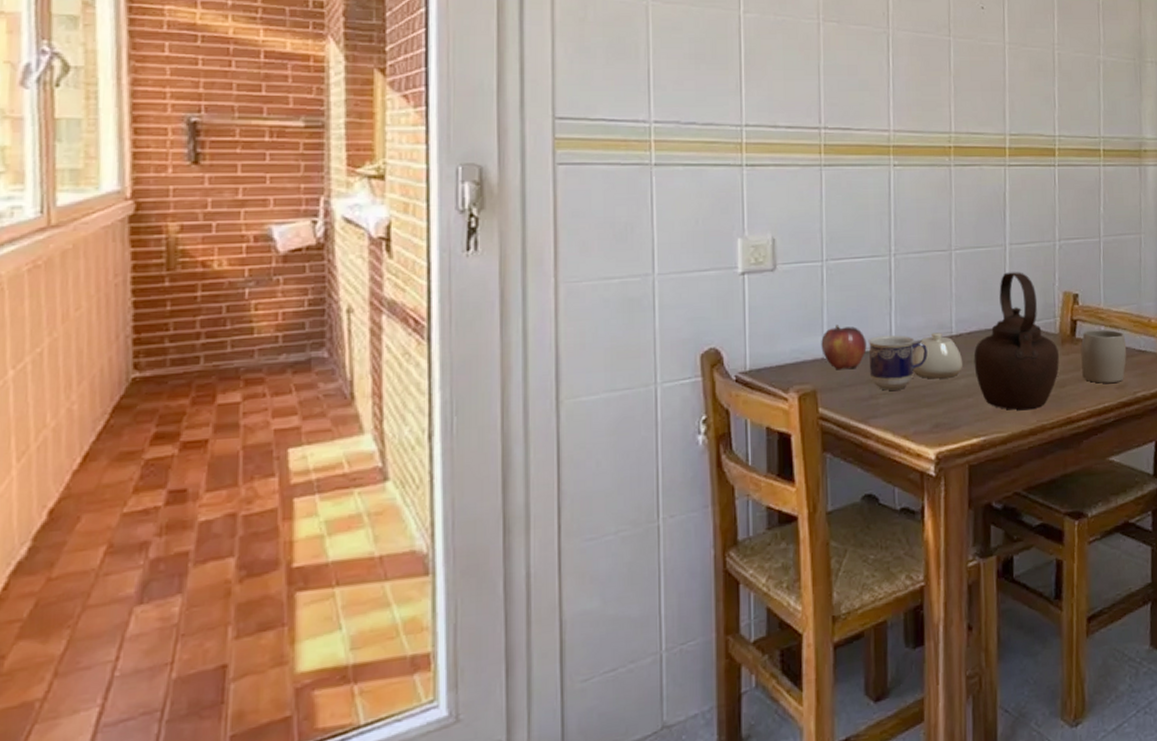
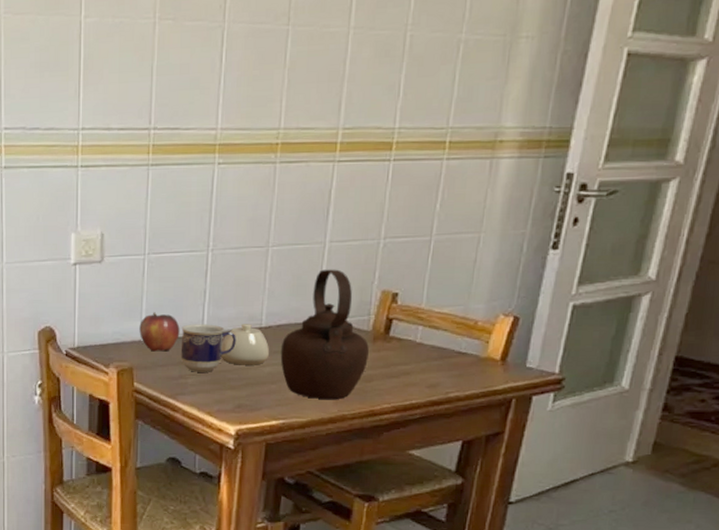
mug: present [1080,329,1127,383] -> none [391,329,445,381]

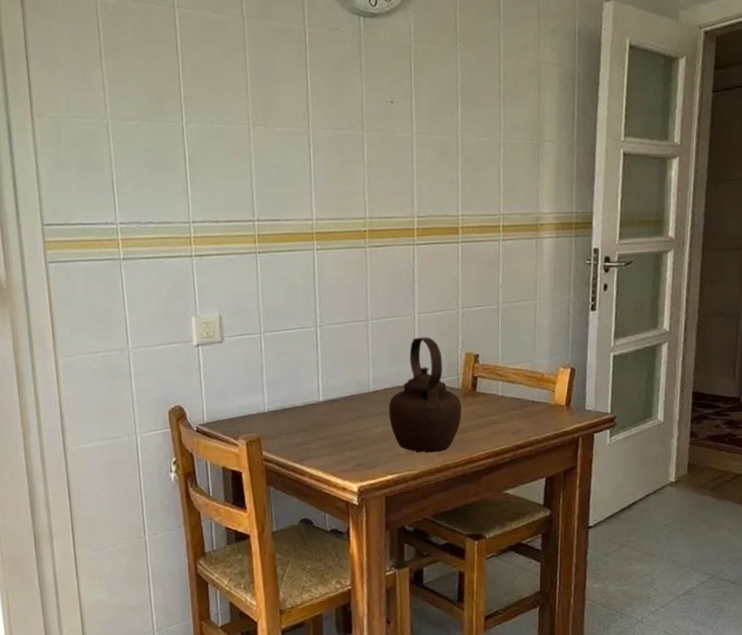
fruit: present [139,312,180,352] -> none [262,385,300,422]
cup: present [180,324,237,372] -> none [300,392,350,438]
sugar bowl: present [220,324,270,365] -> none [336,389,380,428]

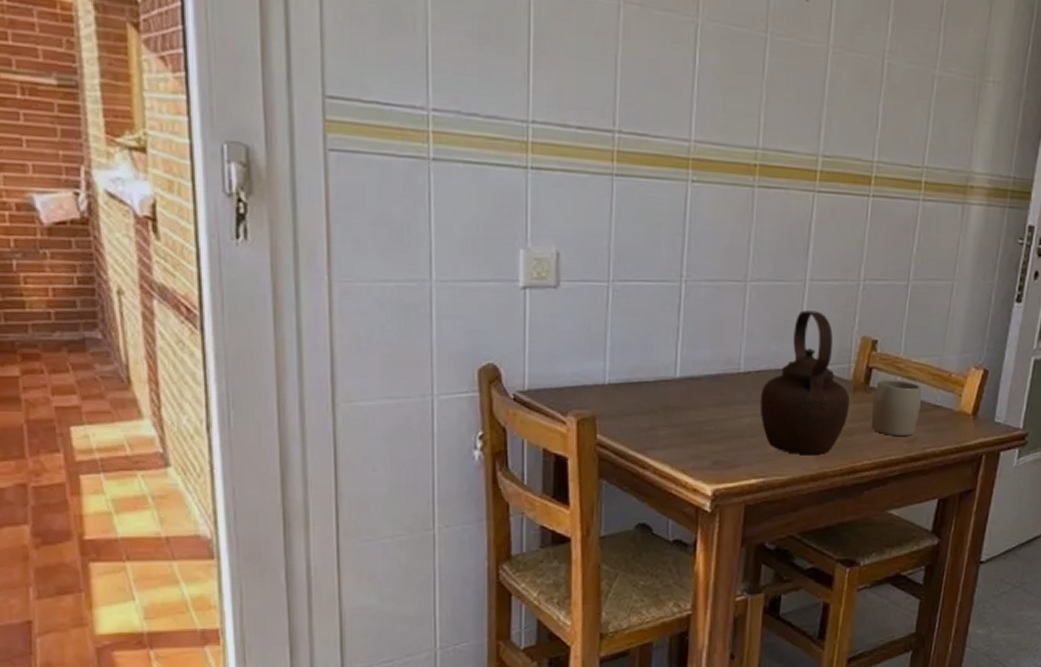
mug: none [480,384,522,430] -> present [871,380,922,436]

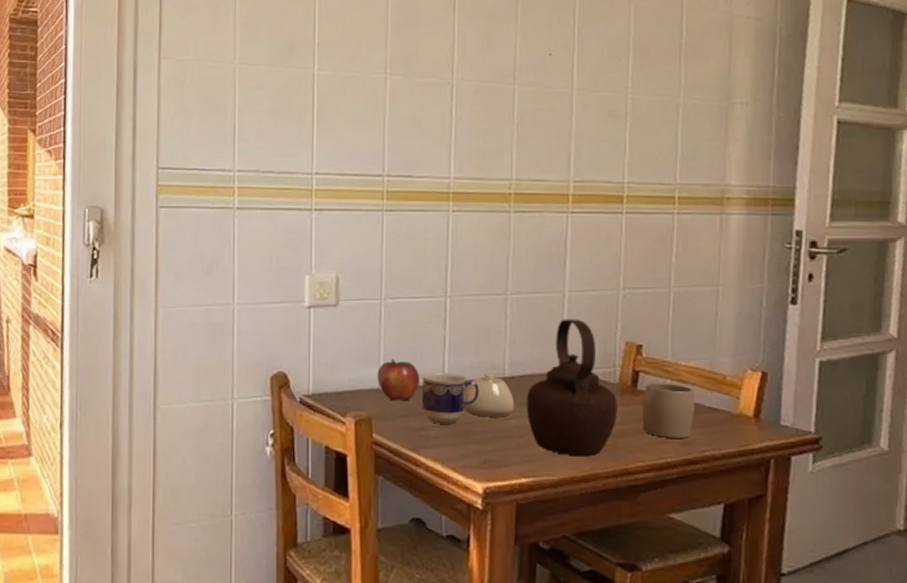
fruit: none [603,351,650,398] -> present [377,359,420,401]
cup: none [650,366,714,423] -> present [421,372,480,424]
sugar bowl: none [695,368,749,416] -> present [463,373,515,418]

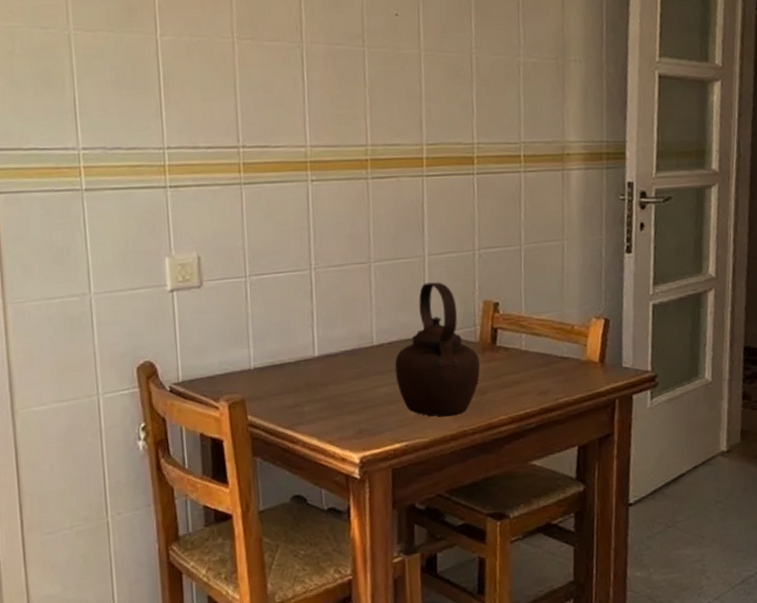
fruit: present [377,359,420,401] -> none [247,337,291,380]
cup: present [421,372,480,424] -> none [292,346,351,399]
sugar bowl: present [463,373,515,418] -> none [334,343,385,388]
mug: present [642,383,696,438] -> none [501,337,549,390]

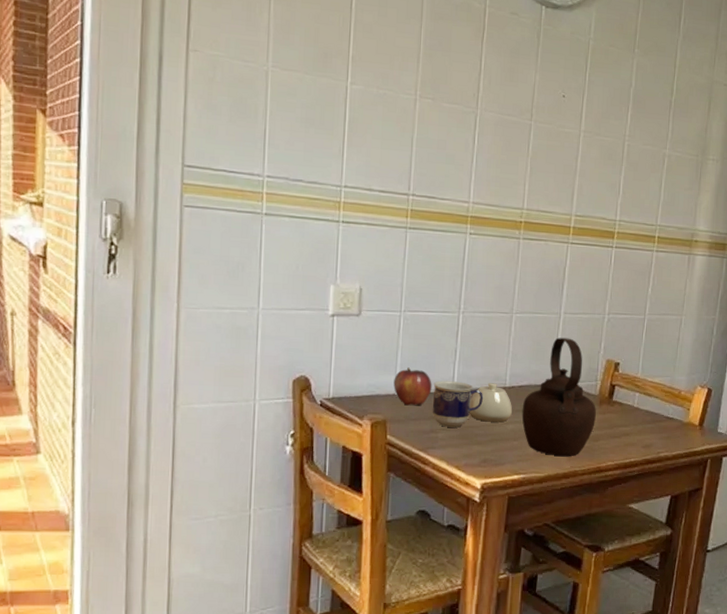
fruit: none [247,337,291,380] -> present [393,367,432,406]
cup: none [292,346,351,399] -> present [432,380,484,428]
sugar bowl: none [334,343,385,388] -> present [469,383,513,423]

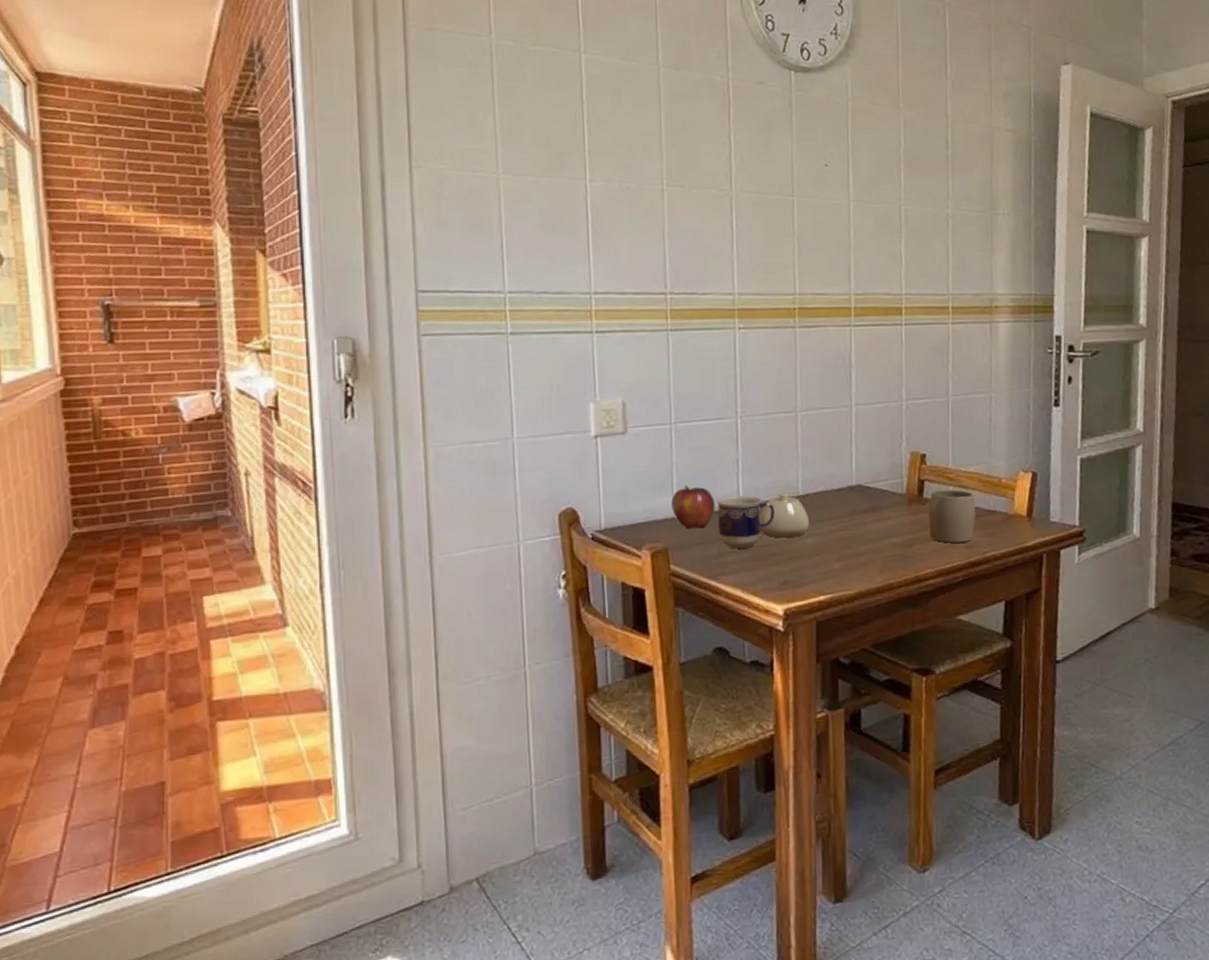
teapot: present [521,337,597,456] -> none [820,432,907,569]
mug: none [614,395,657,442] -> present [928,489,976,543]

